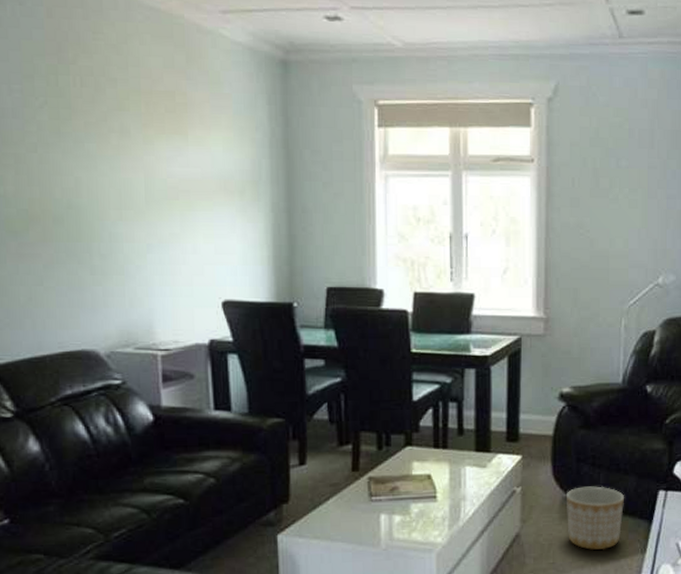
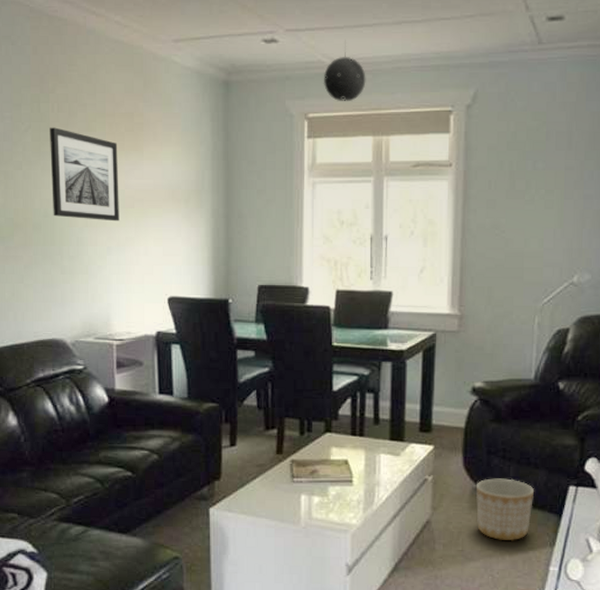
wall art: none [71,104,161,215] -> present [50,127,119,222]
pendant light: none [394,23,441,89] -> present [323,41,366,101]

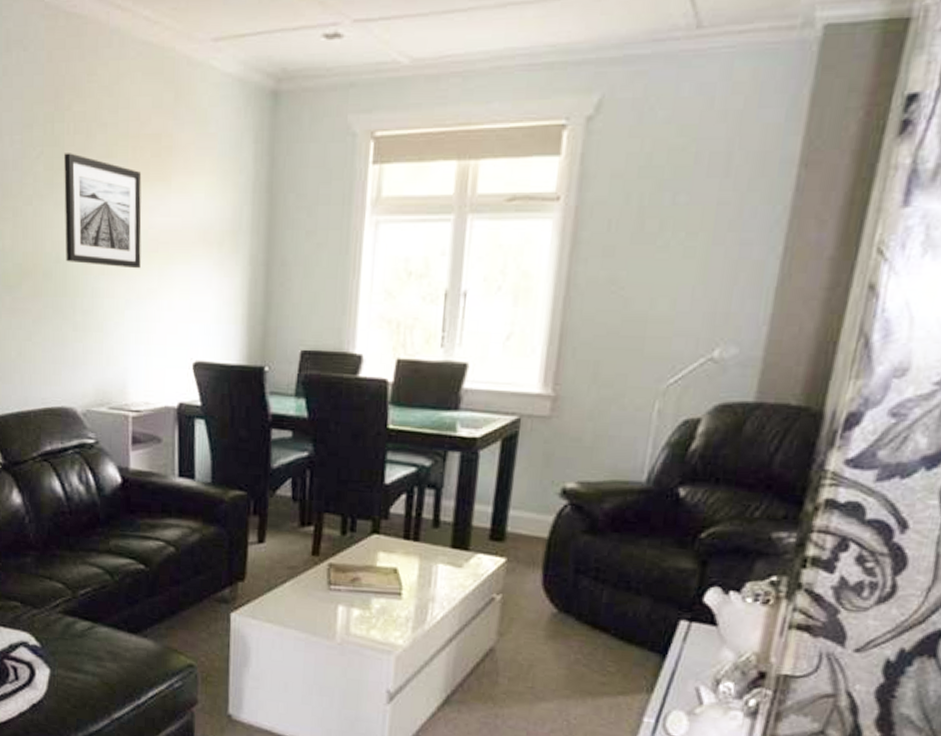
pendant light: present [323,41,366,101] -> none [397,33,454,114]
planter: present [476,478,535,541] -> none [554,603,633,682]

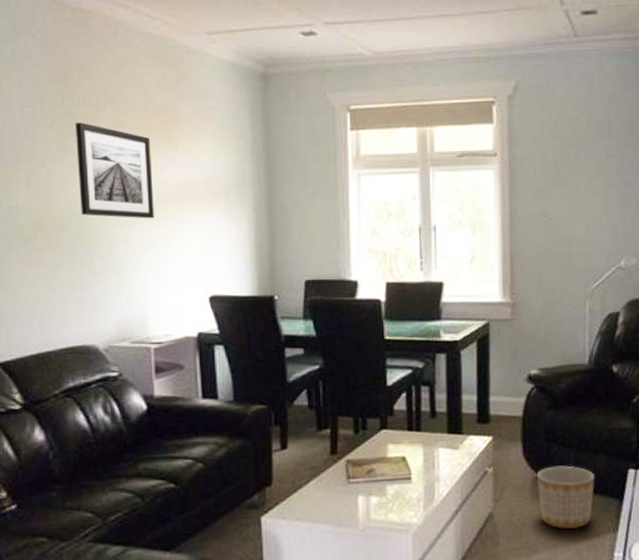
planter: none [554,603,633,682] -> present [537,465,595,530]

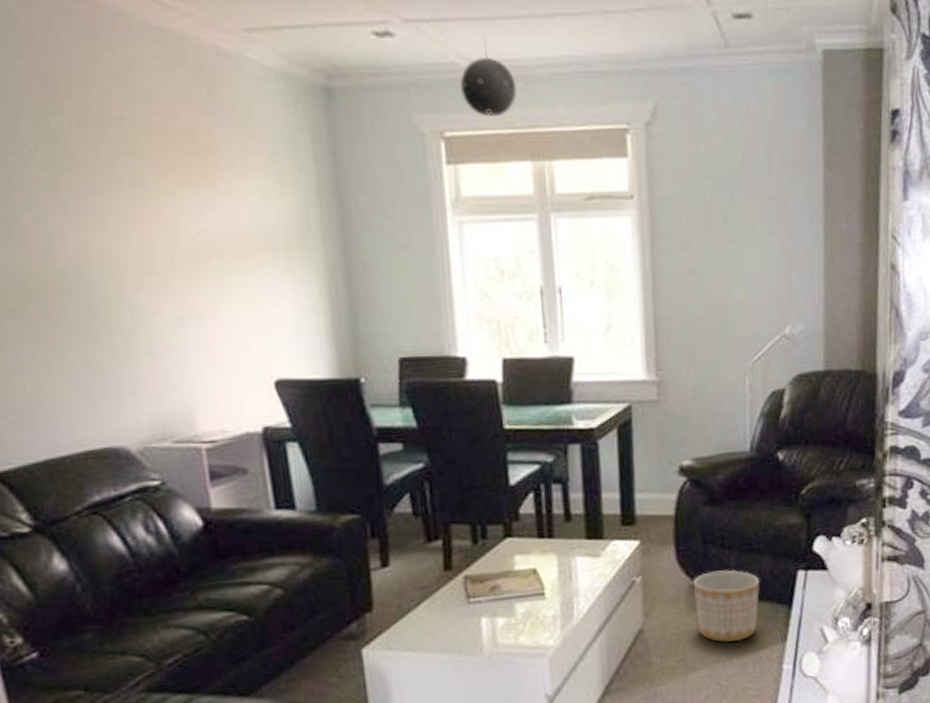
wall art: present [76,122,154,219] -> none [68,150,192,281]
pendant light: none [364,34,408,93] -> present [460,37,517,116]

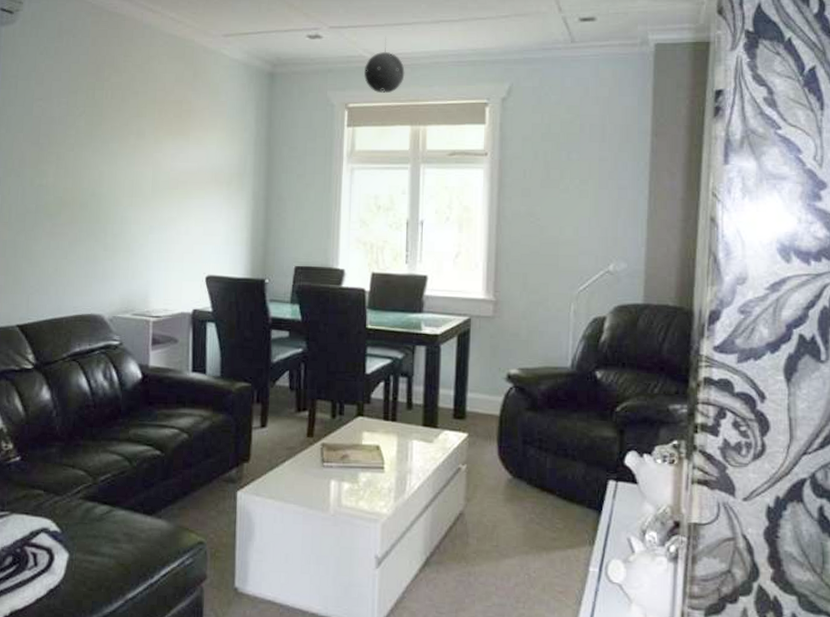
planter: present [694,569,760,642] -> none [512,469,573,538]

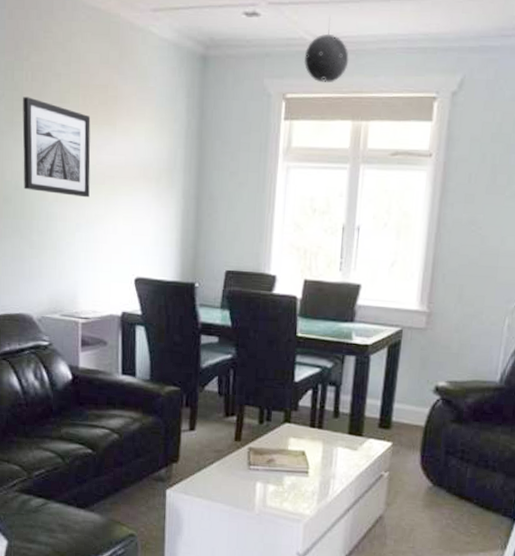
wall art: none [100,112,166,202] -> present [22,97,91,198]

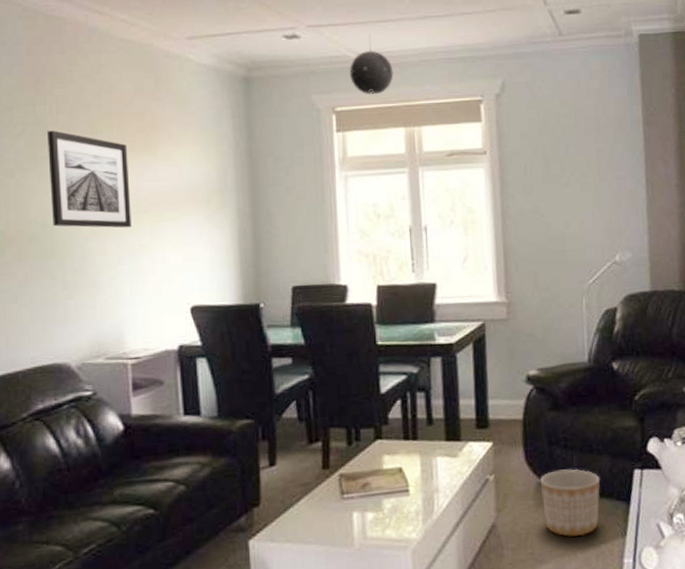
planter: none [430,478,491,542] -> present [541,468,600,537]

